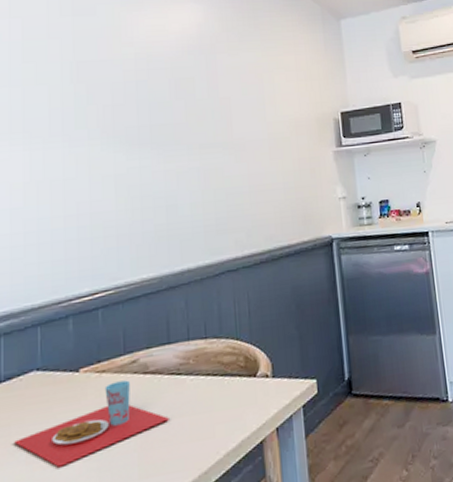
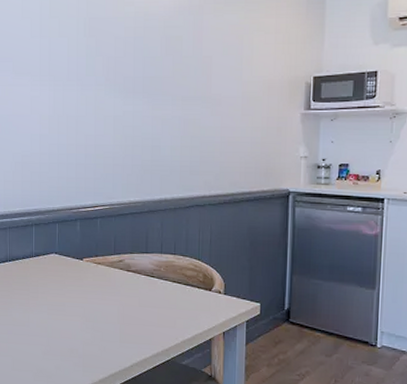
place setting: present [14,380,169,467] -> none [41,272,143,321]

